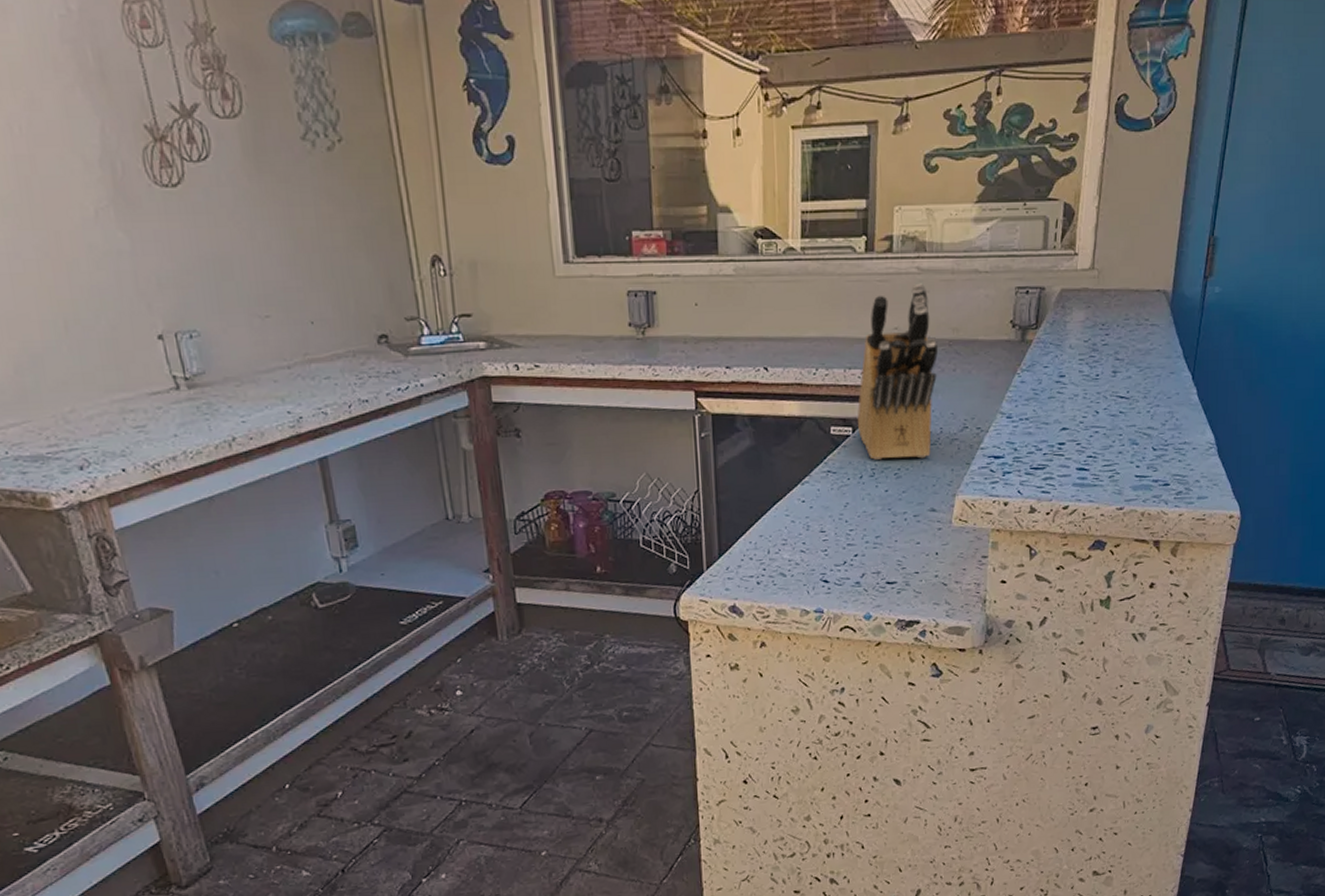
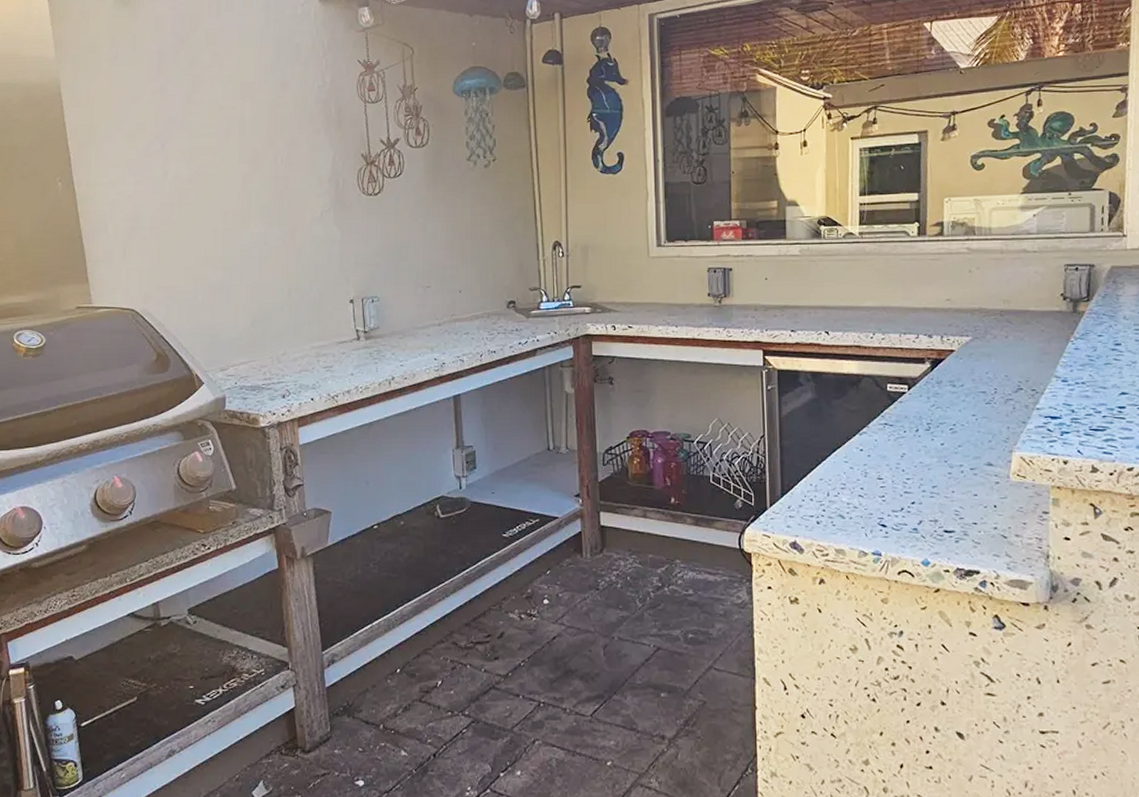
knife block: present [857,283,939,460] -> none [912,261,991,416]

